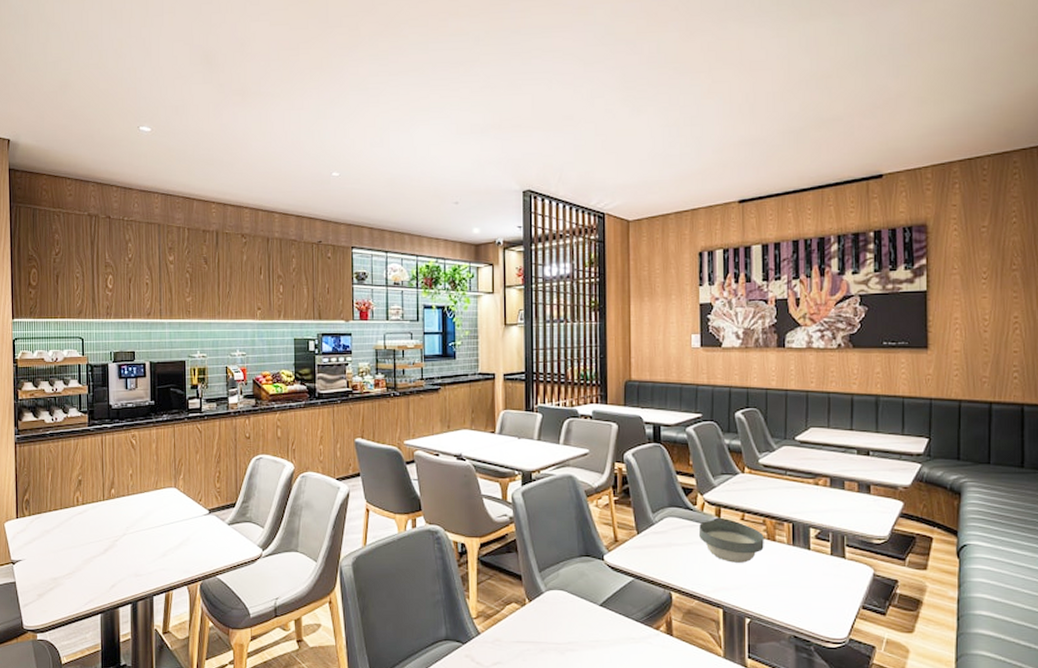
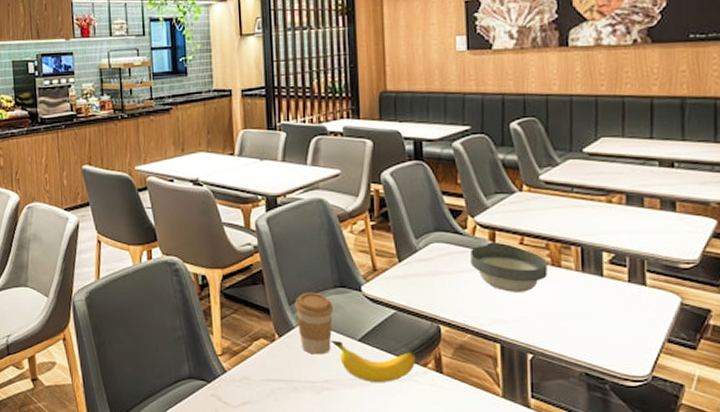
coffee cup: none [544,560,579,618] -> present [294,292,334,355]
banana: none [575,605,650,644] -> present [331,340,416,382]

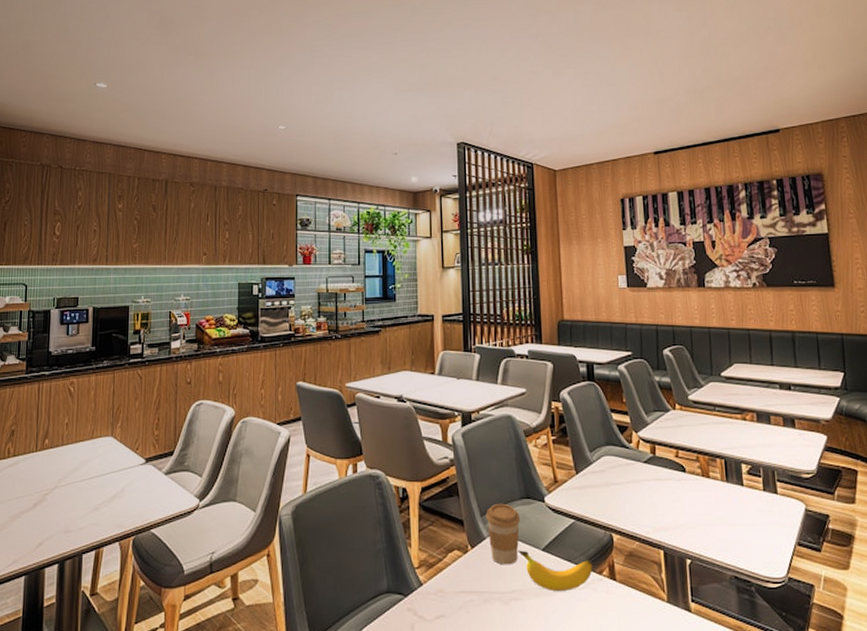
bowl: present [471,244,548,292] -> none [636,457,699,501]

